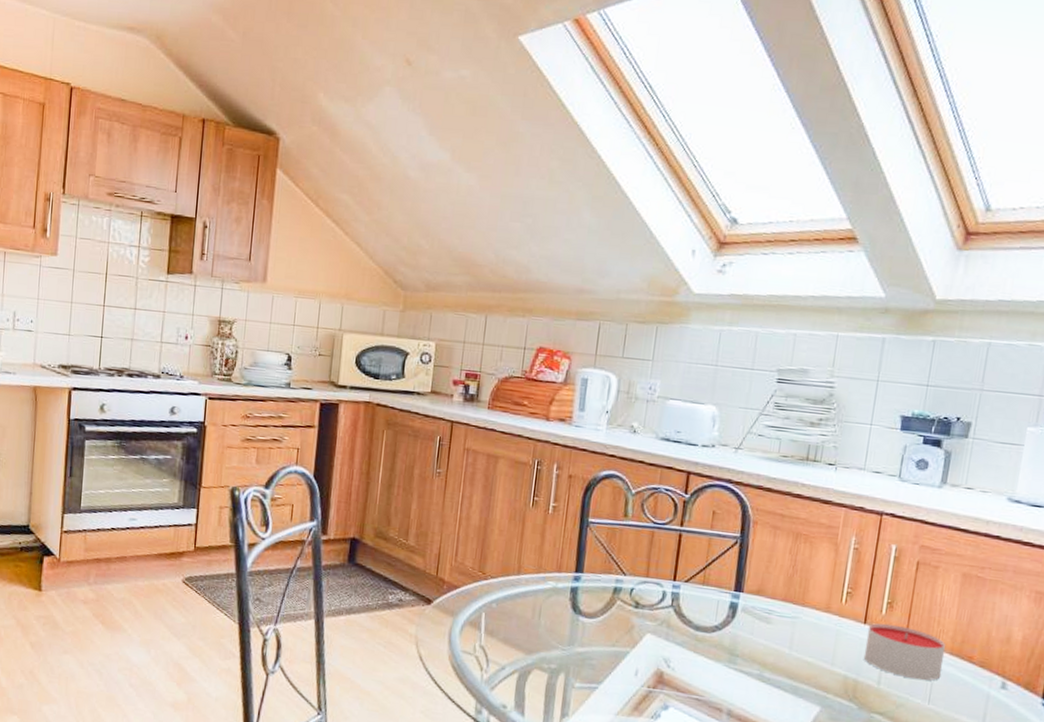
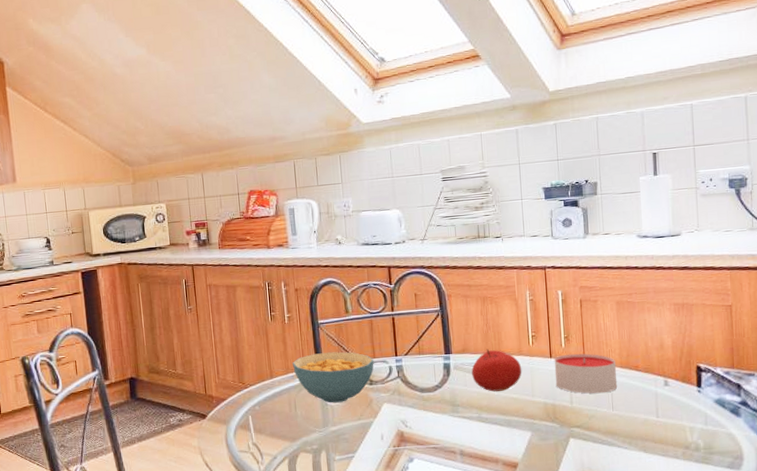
cereal bowl: none [546,556,646,622] -> present [292,351,374,403]
fruit: none [762,595,826,651] -> present [471,349,522,392]

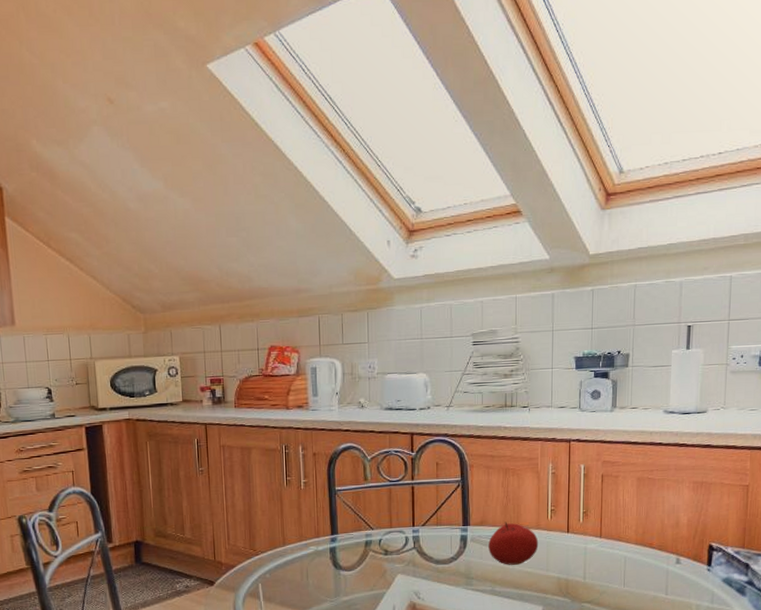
cereal bowl: present [292,351,374,403] -> none [307,520,390,573]
candle: present [554,353,618,394] -> none [570,529,632,570]

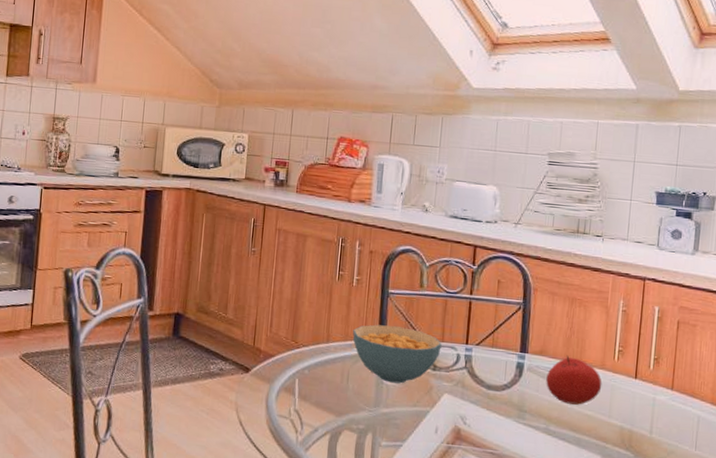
cereal bowl: none [307,520,390,573] -> present [352,324,442,384]

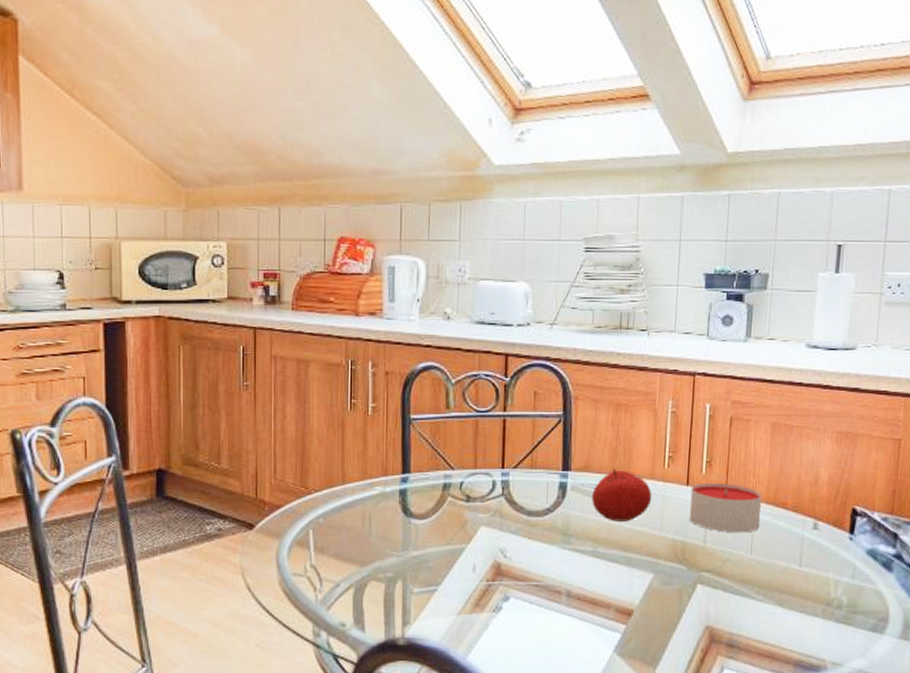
cereal bowl: present [352,324,442,384] -> none [372,457,475,521]
candle: none [636,377,707,429] -> present [689,482,762,533]

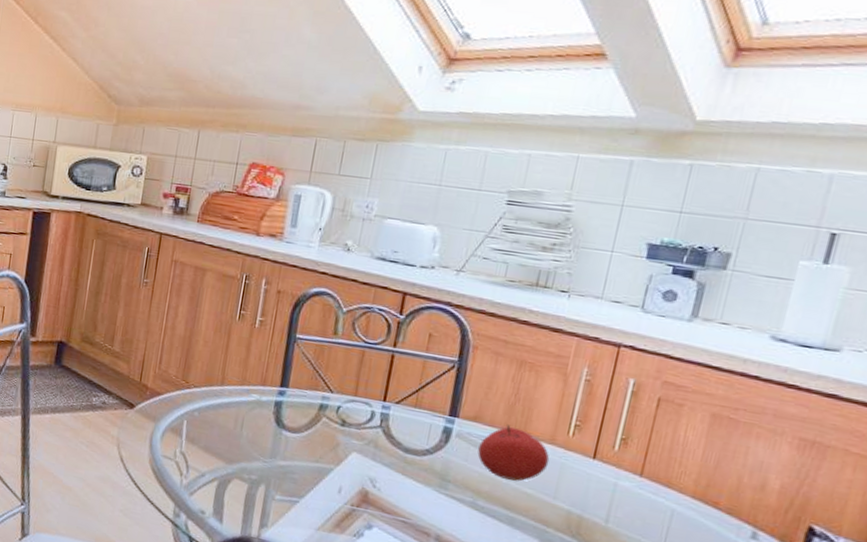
candle: present [689,482,762,533] -> none [590,459,687,524]

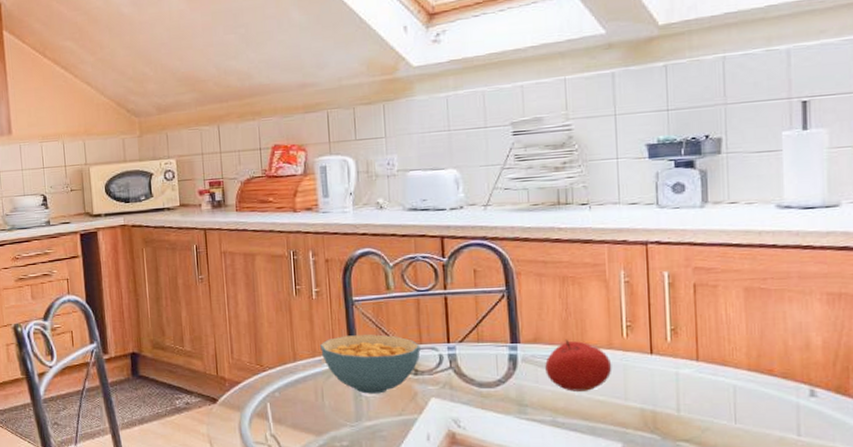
cereal bowl: none [250,370,354,437] -> present [320,334,421,394]

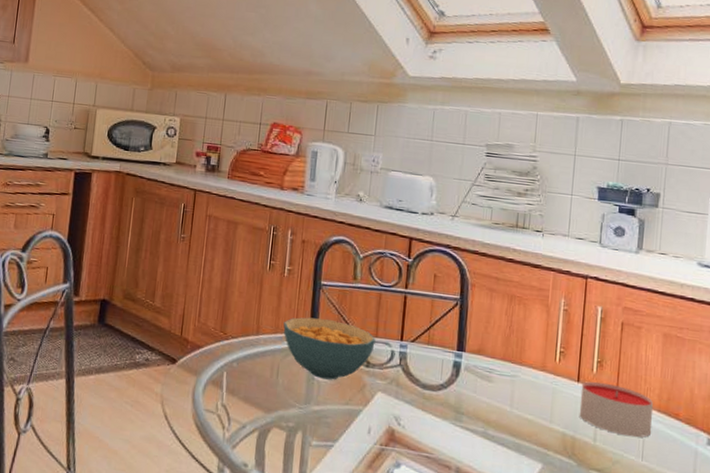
fruit: present [545,339,612,391] -> none [484,355,543,409]
candle: none [655,350,743,402] -> present [579,381,654,438]

